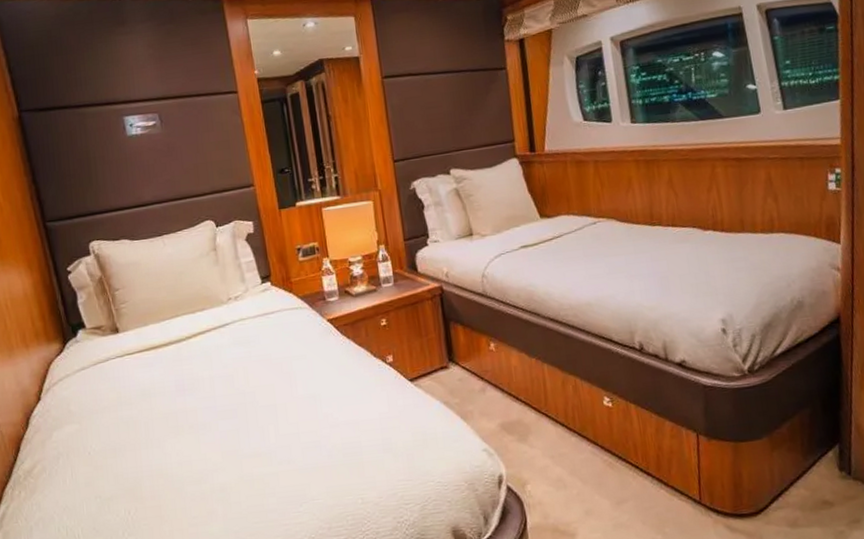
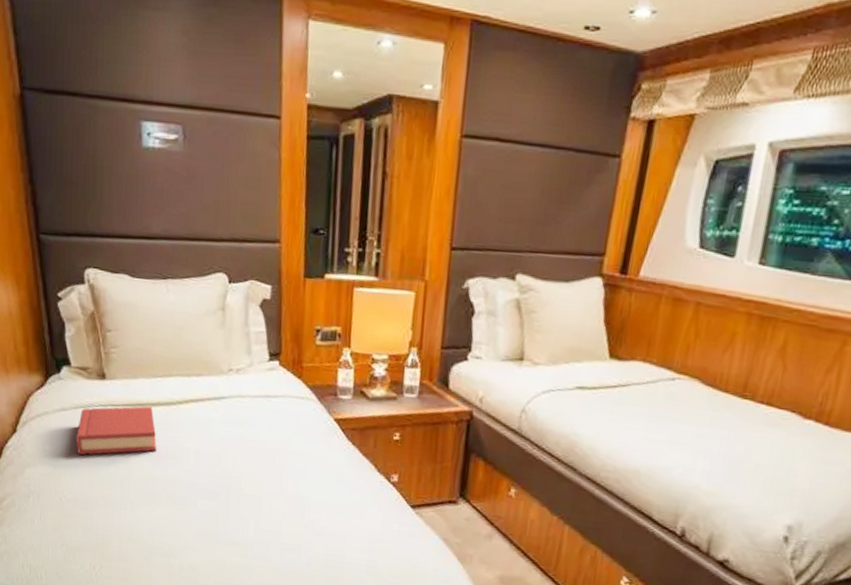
hardback book: none [97,347,174,407] -> present [76,406,157,456]

